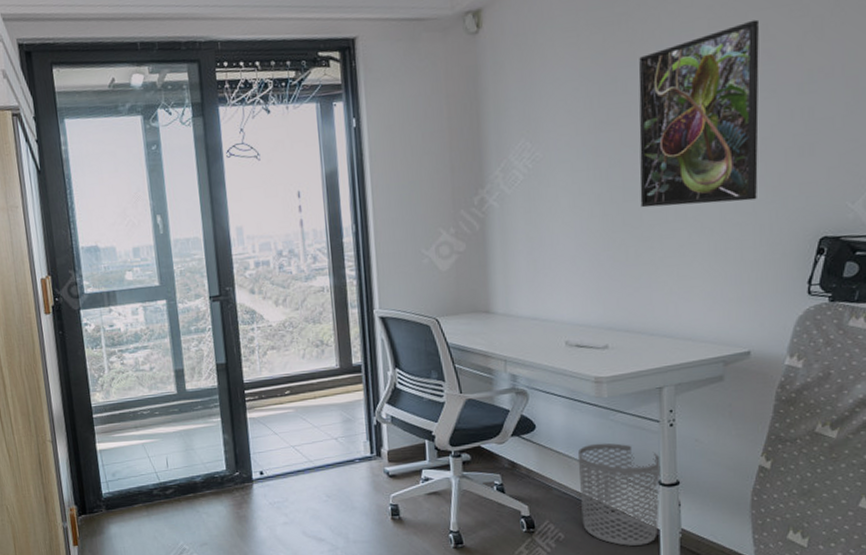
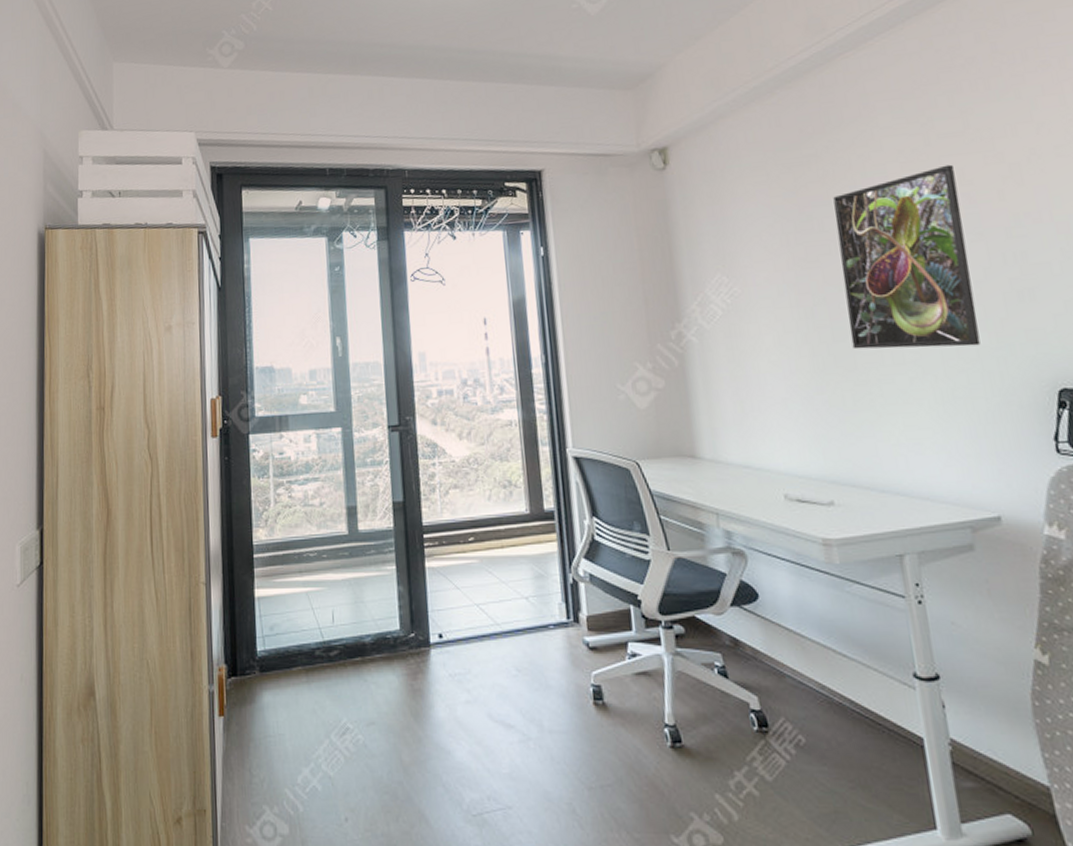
waste bin: present [577,443,661,546] -> none [811,620,921,758]

